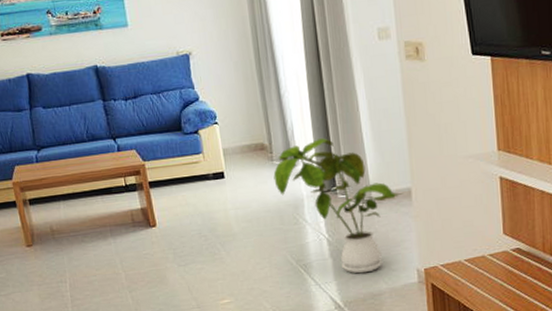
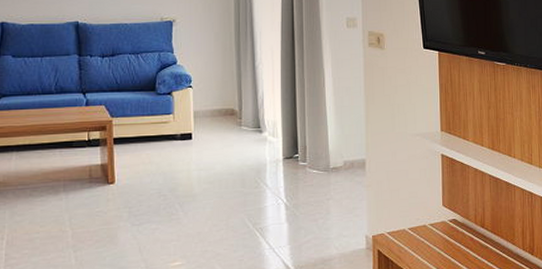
house plant: present [273,138,404,274] -> none [240,109,359,239]

